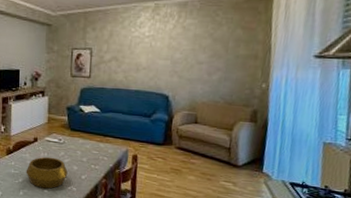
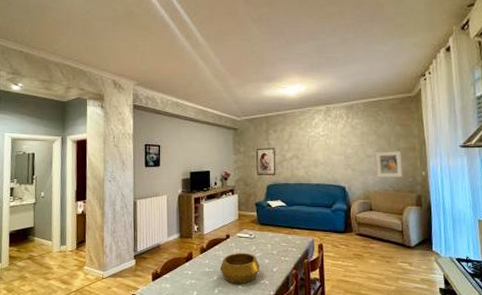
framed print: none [207,58,240,89] -> present [375,151,403,178]

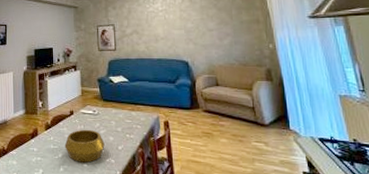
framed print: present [375,151,403,178] -> none [217,24,249,51]

